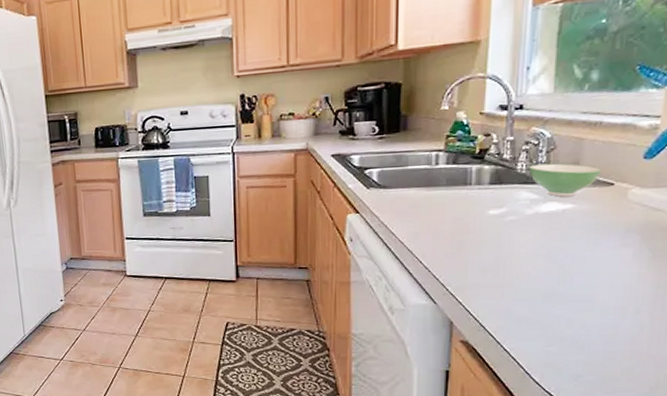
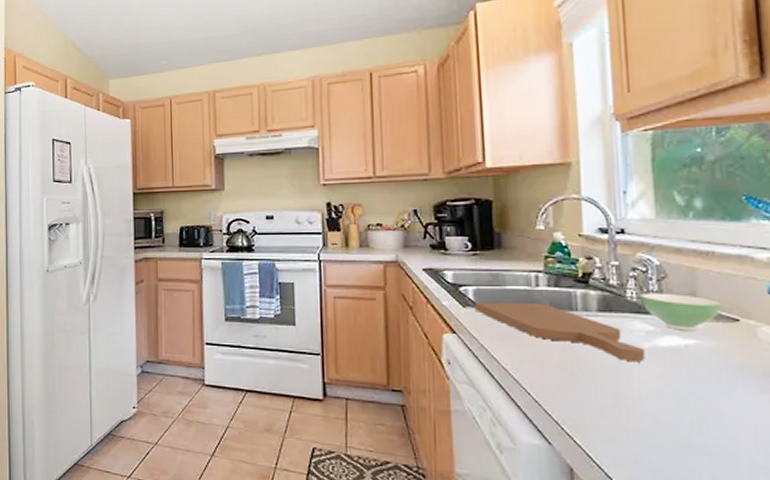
cutting board: none [378,180,527,228] -> present [475,302,646,362]

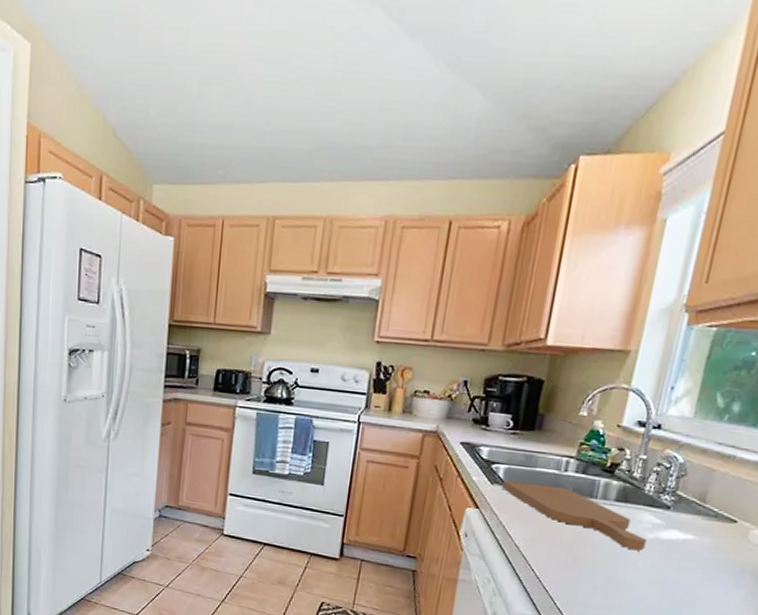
bowl: present [639,293,722,331] -> none [656,487,727,527]

